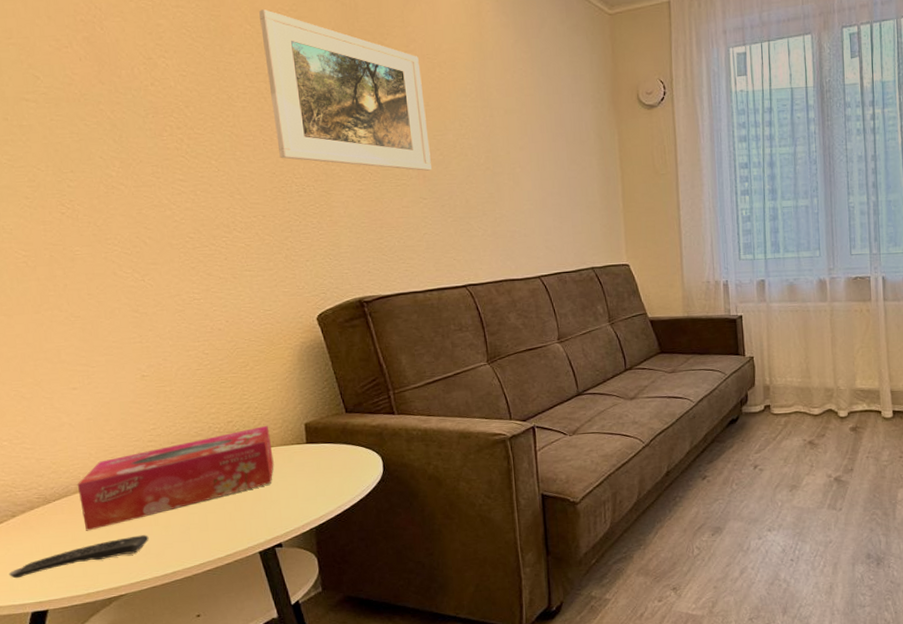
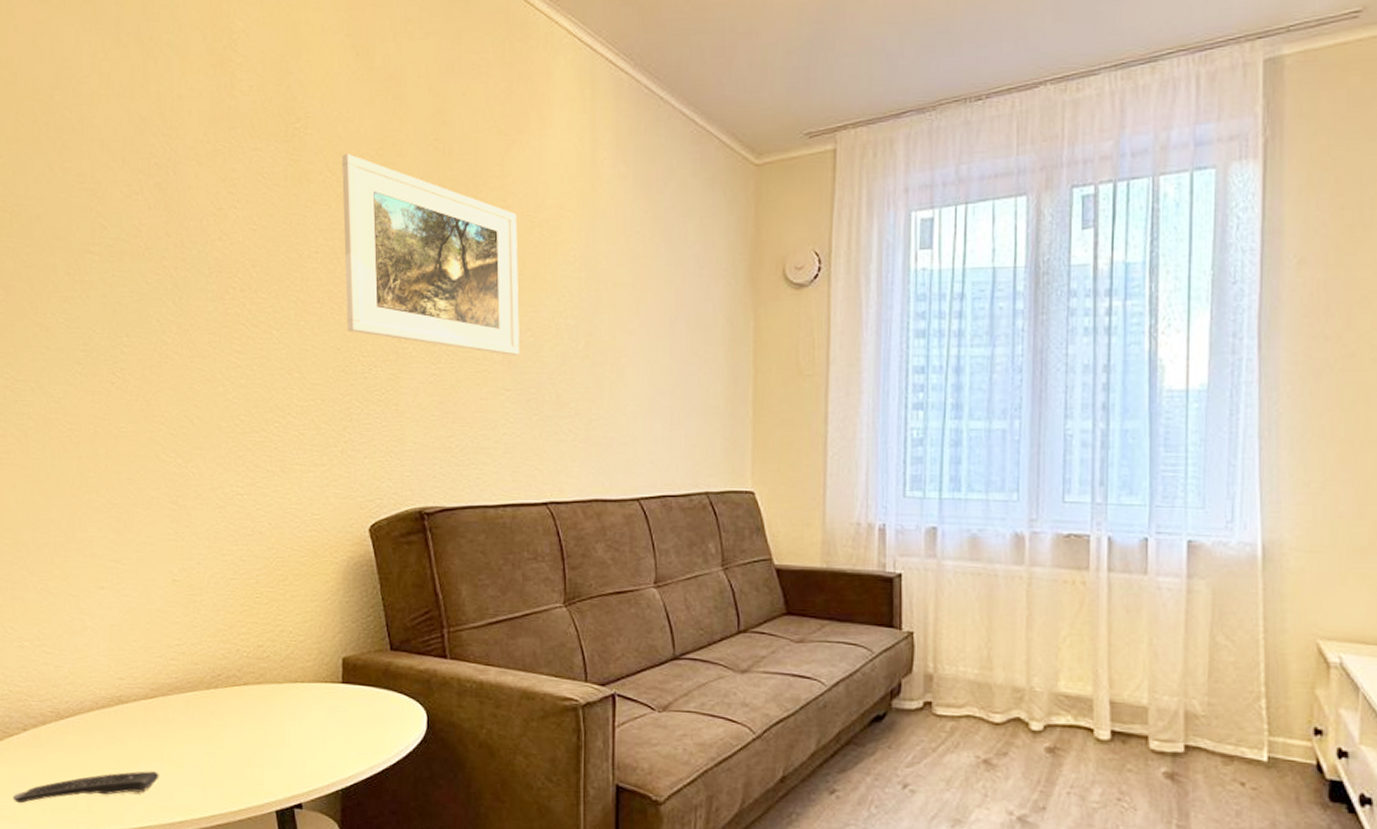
tissue box: present [77,425,274,531] -> none [92,655,304,758]

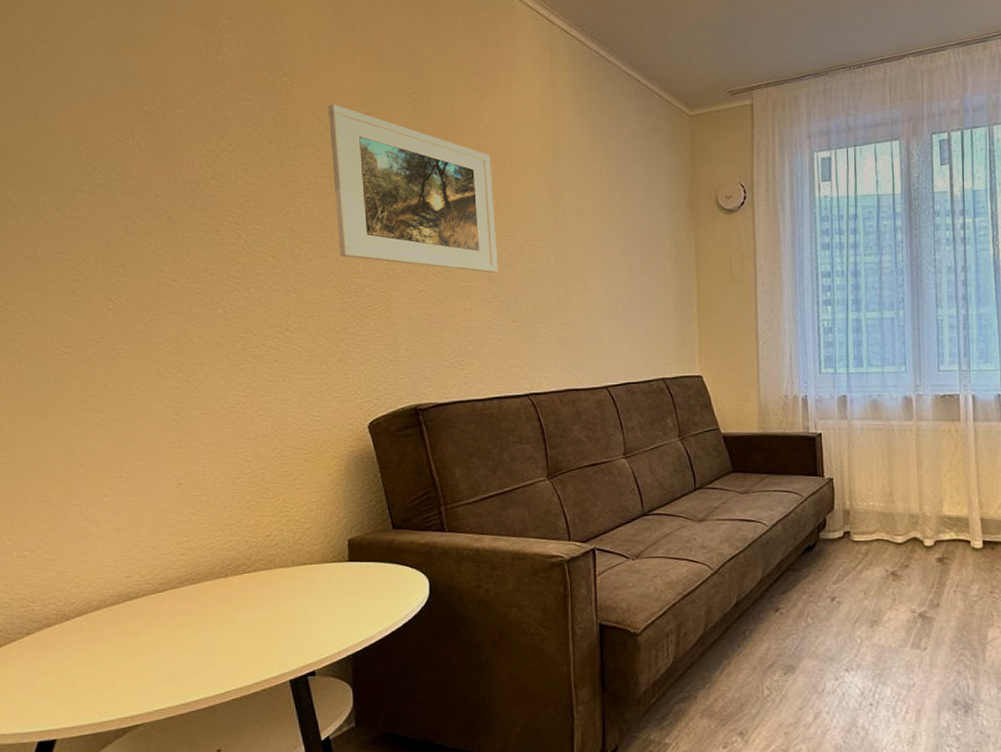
remote control: present [12,771,159,804] -> none [17,658,172,704]

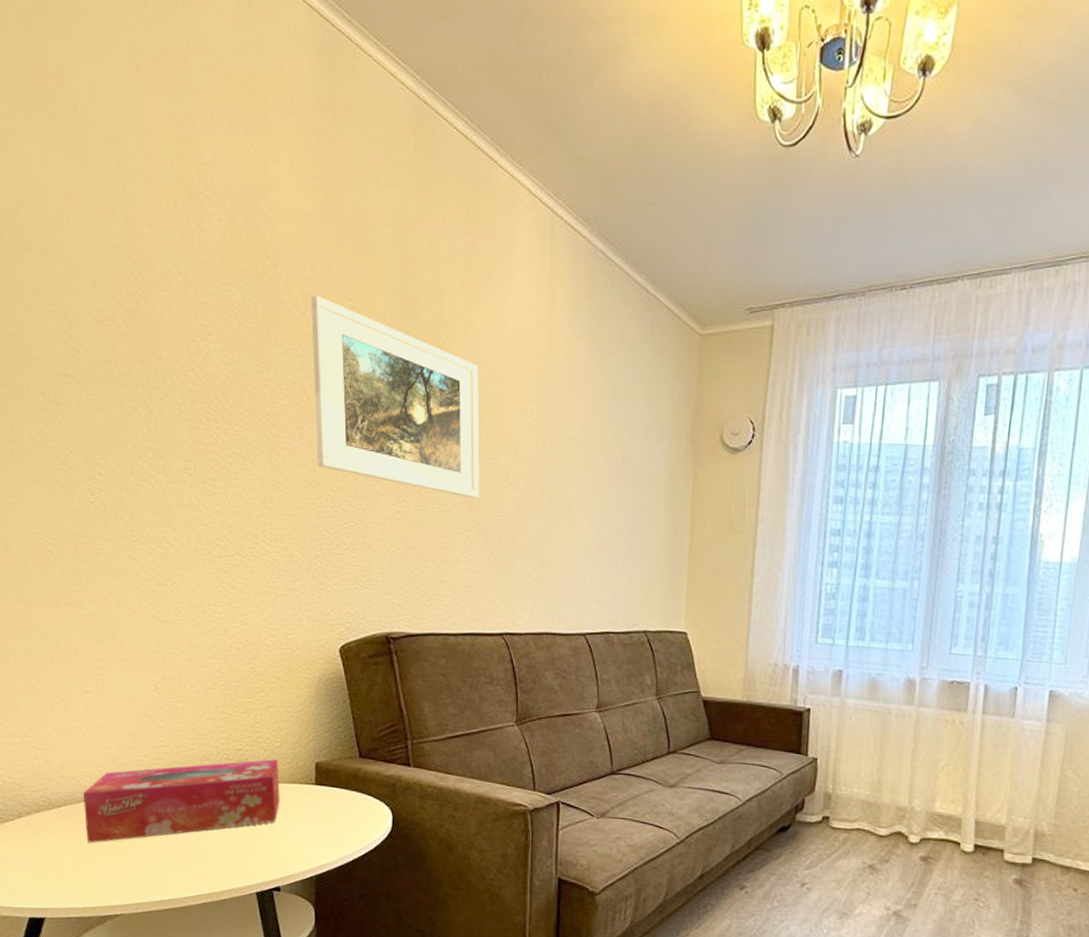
tissue box: none [99,540,312,652] -> present [82,759,280,843]

